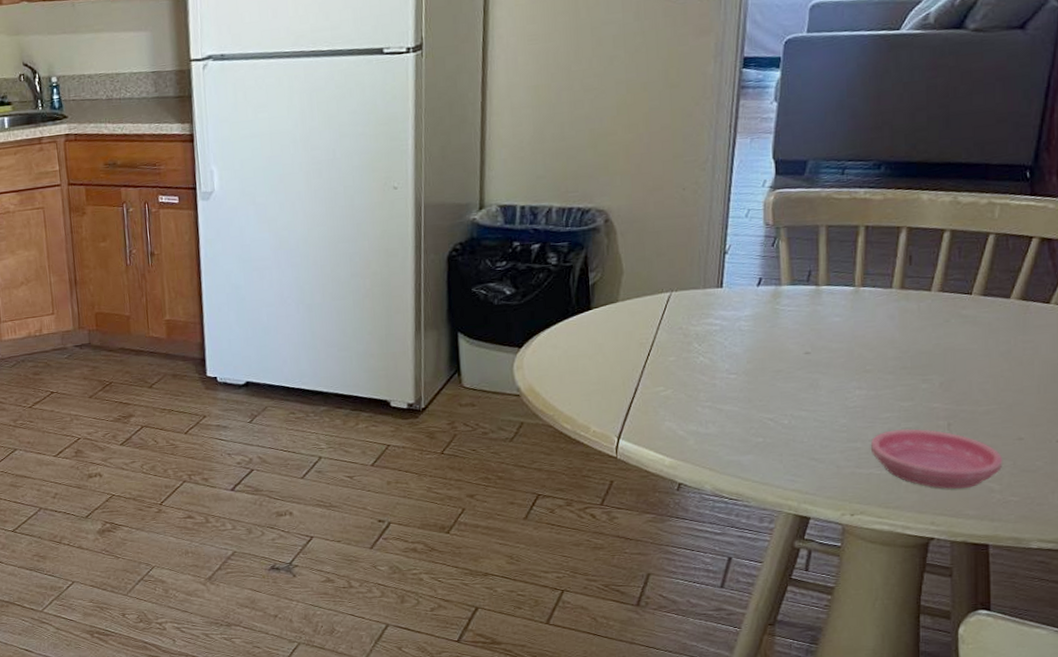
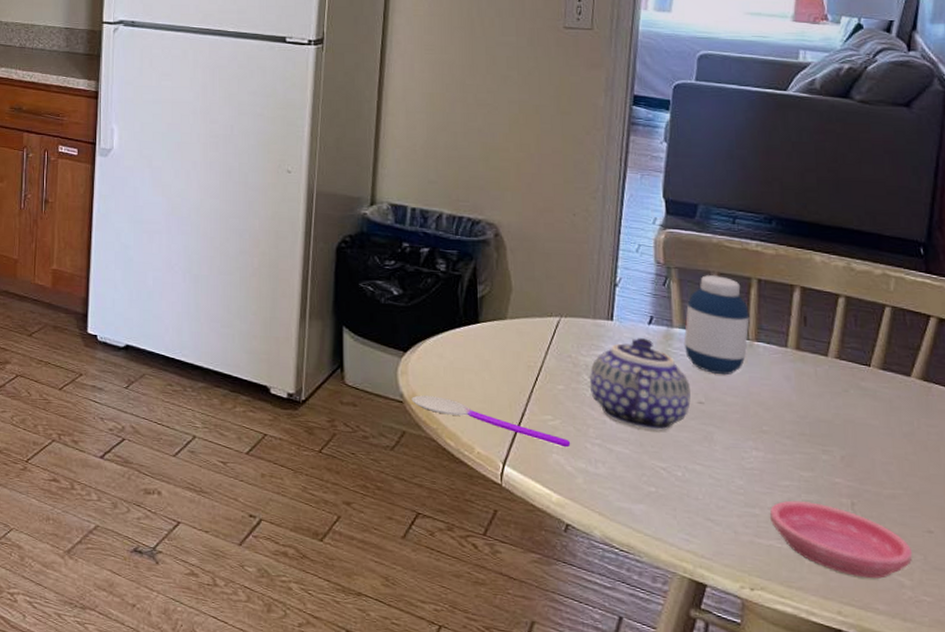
spoon: none [528,385,683,414] -> present [411,395,571,448]
teapot: none [700,300,798,387] -> present [590,338,691,431]
medicine bottle: none [791,228,856,325] -> present [683,275,750,375]

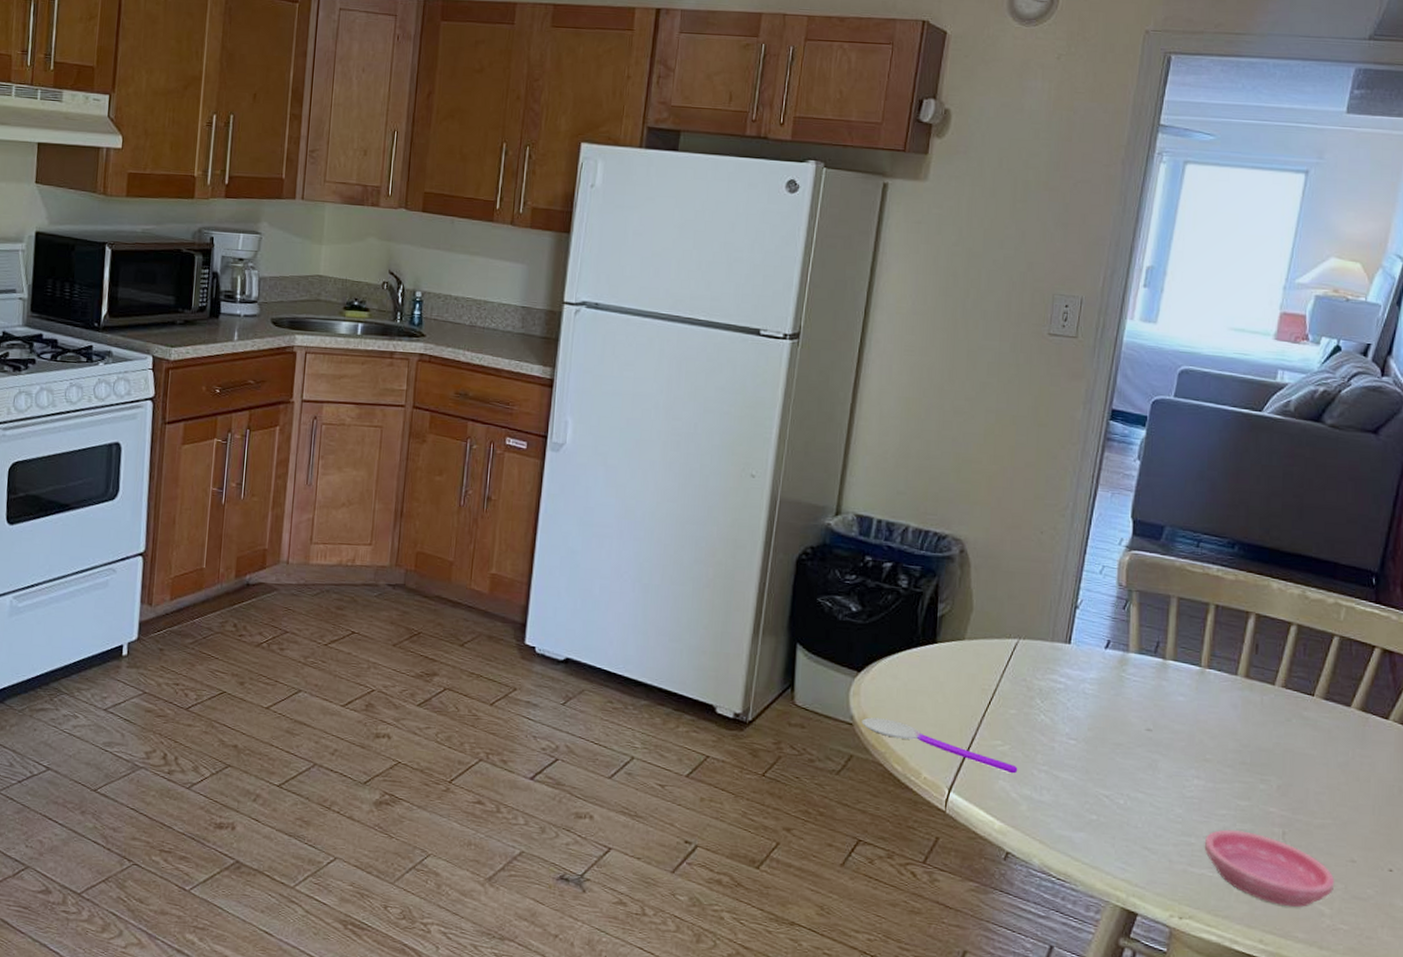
teapot: present [590,338,691,431] -> none [1042,662,1140,758]
medicine bottle: present [683,275,750,375] -> none [1137,599,1204,702]

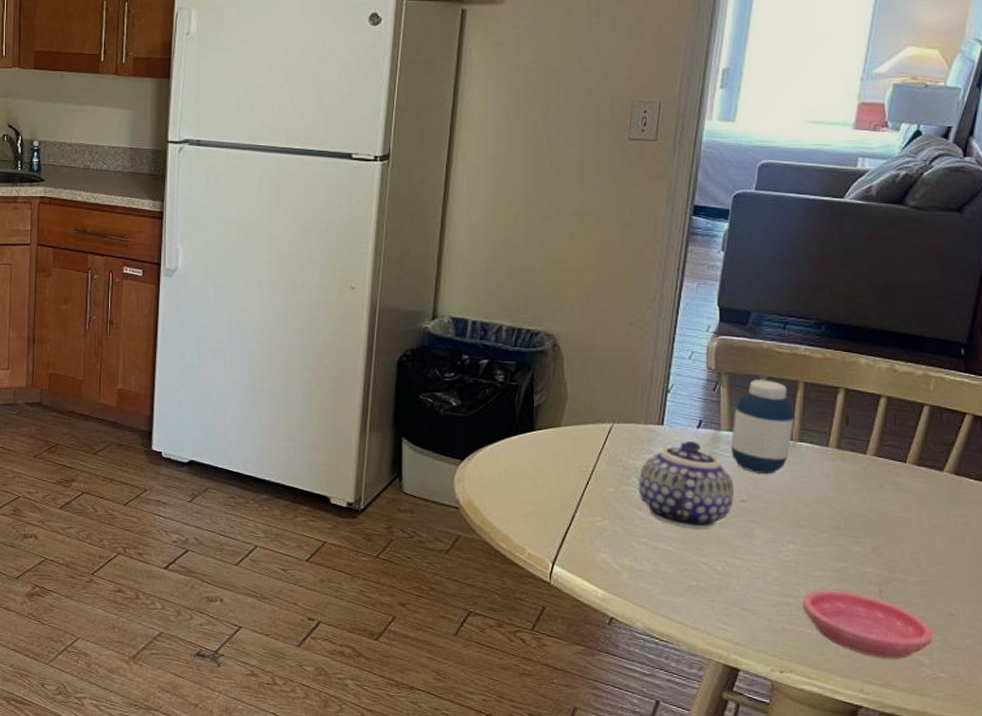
spoon: present [861,717,1018,774] -> none [467,501,618,547]
teapot: none [1042,662,1140,758] -> present [639,441,734,529]
medicine bottle: none [1137,599,1204,702] -> present [730,380,794,474]

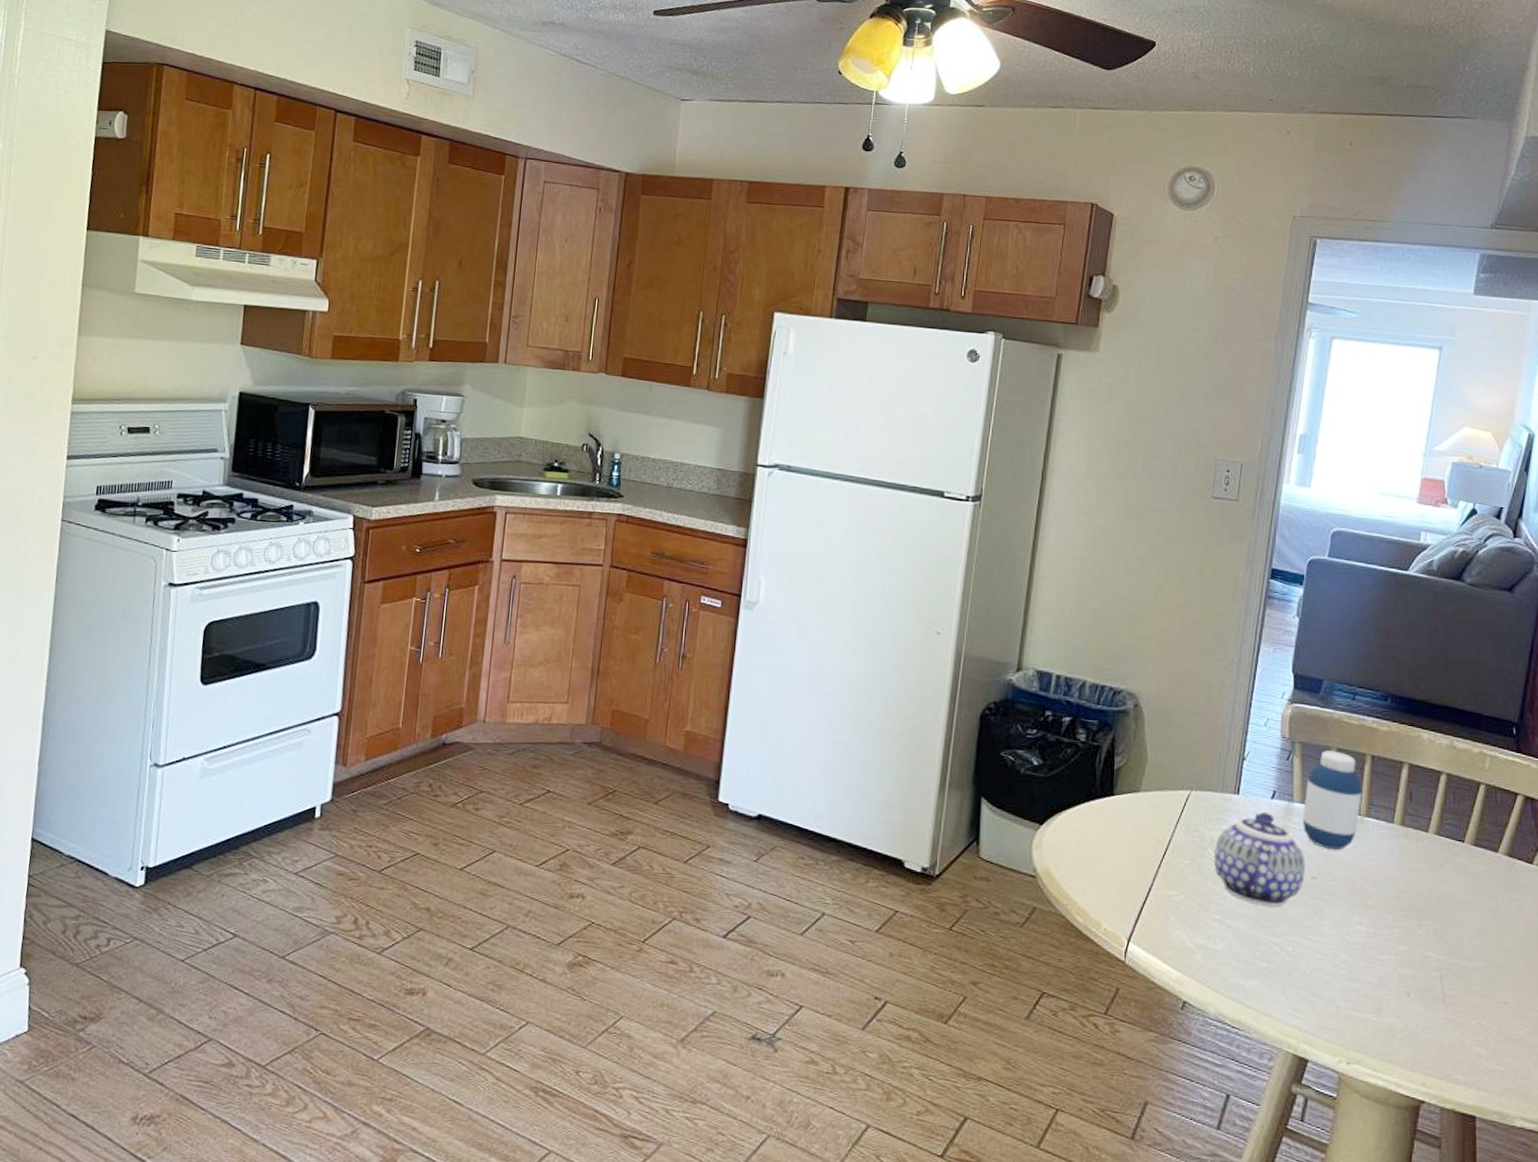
saucer: present [802,589,934,659] -> none [1368,974,1490,1050]

